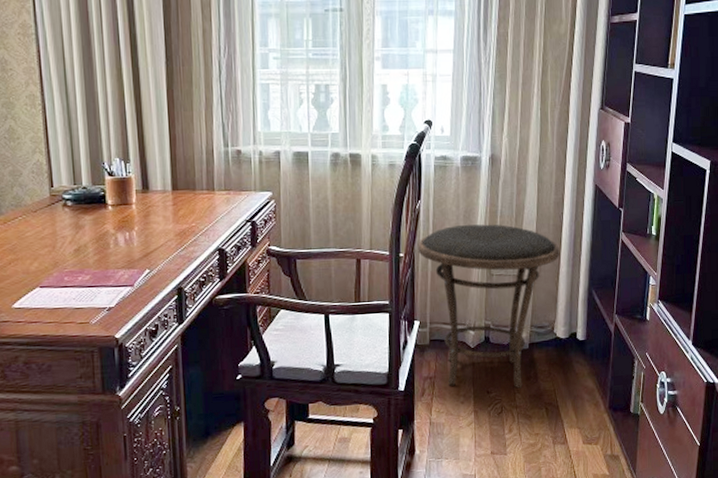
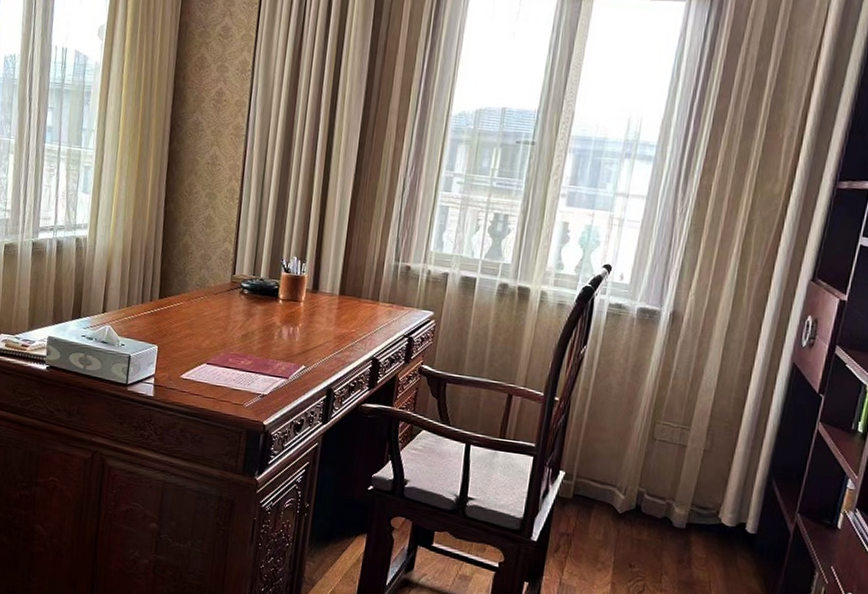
side table: present [418,224,561,389] -> none [575,378,739,571]

